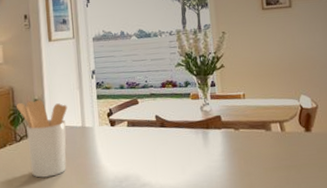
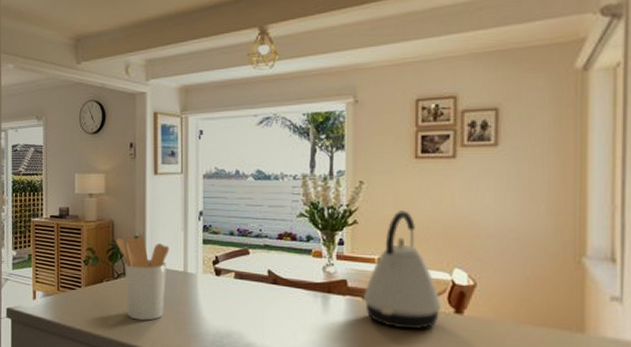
kettle: none [235,52,296,151] -> present [364,210,442,330]

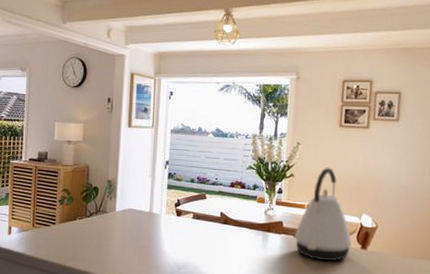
utensil holder: present [116,237,170,321] -> none [90,181,138,254]

